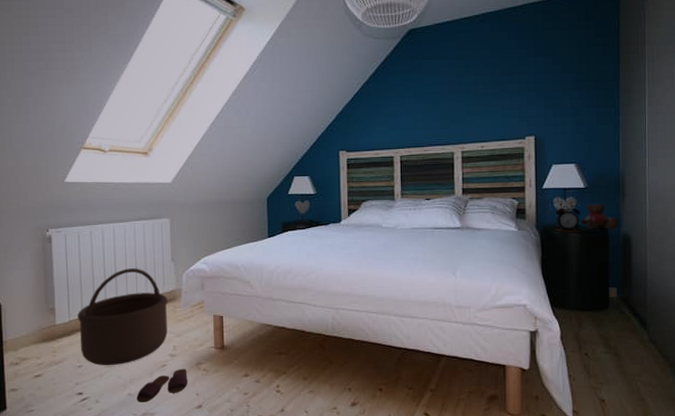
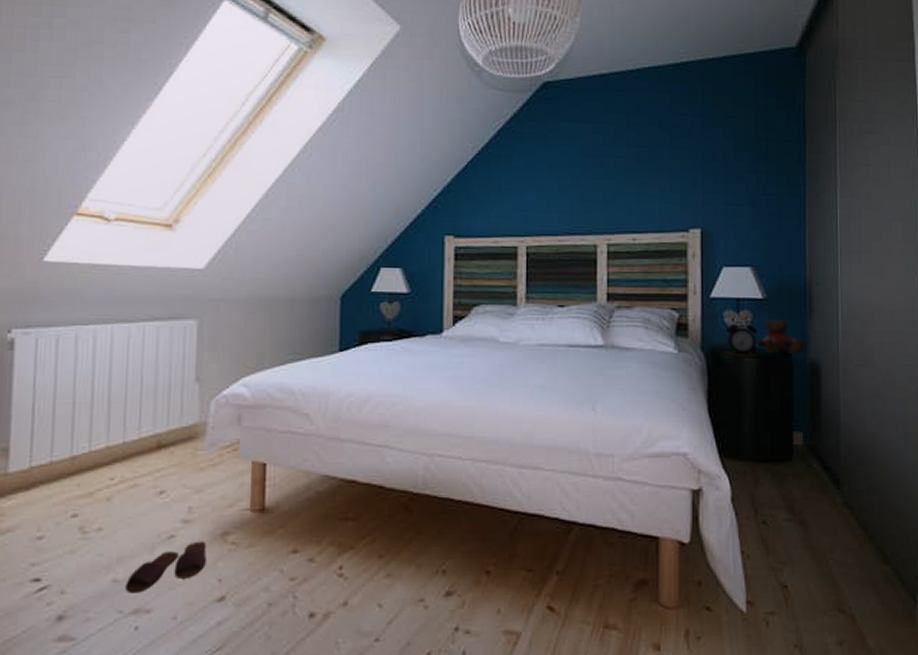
basket: present [77,268,168,365] -> none [43,390,185,536]

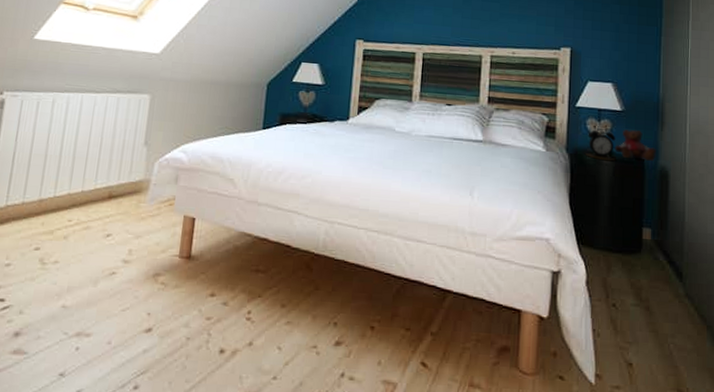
slippers: present [125,541,207,593] -> none [71,279,141,319]

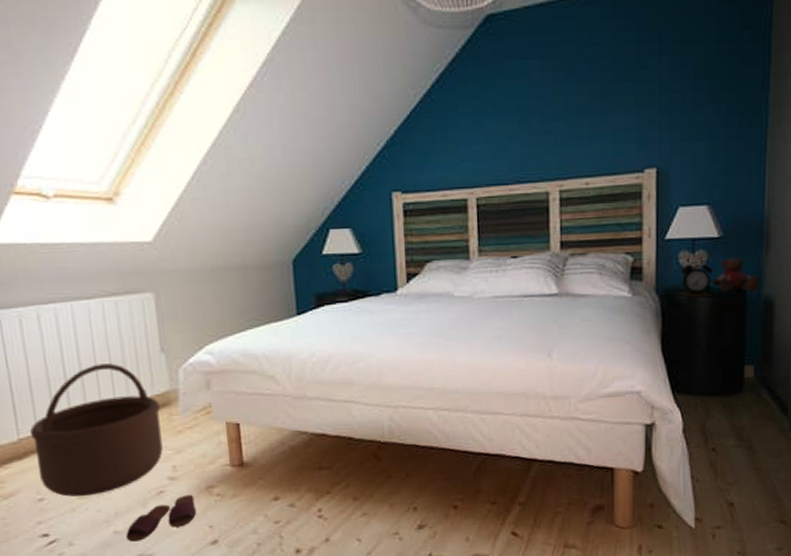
basket: none [13,148,132,267] -> present [29,363,163,497]
slippers: none [71,279,141,319] -> present [126,494,196,542]

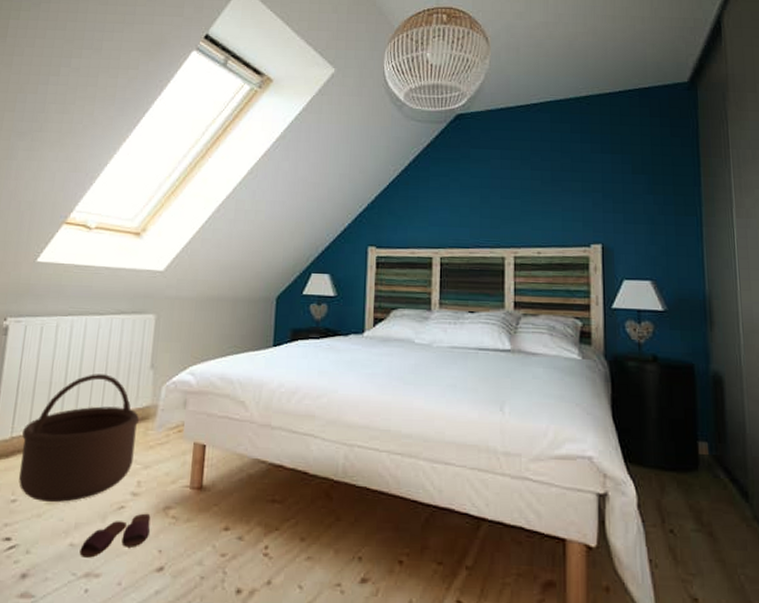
alarm clock: present [679,261,714,298] -> none [627,331,662,368]
teddy bear: present [711,257,760,292] -> none [658,331,707,366]

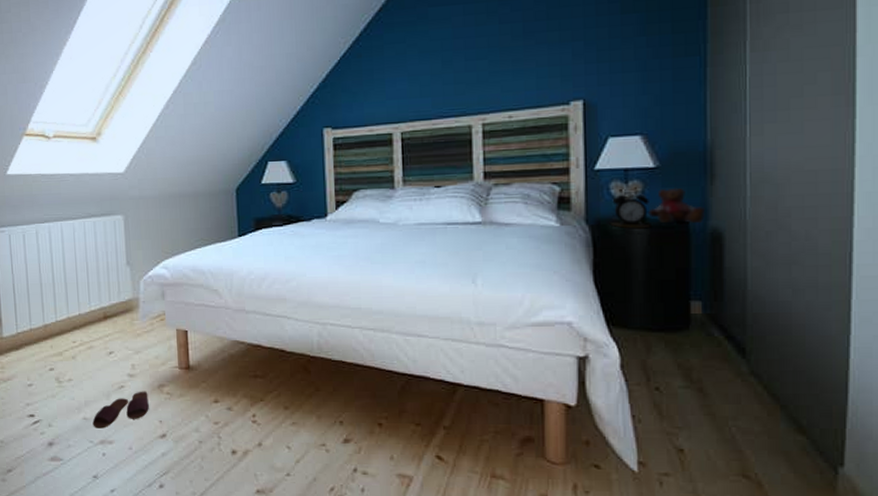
basket: present [19,374,139,502] -> none [25,273,125,384]
alarm clock: none [627,331,662,368] -> present [611,192,651,229]
teddy bear: none [658,331,707,366] -> present [648,187,705,223]

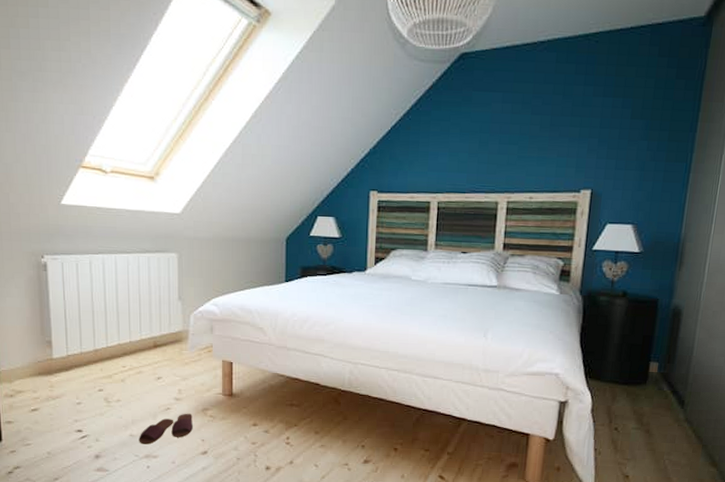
alarm clock: present [611,192,651,229] -> none [599,270,631,302]
teddy bear: present [648,187,705,223] -> none [628,270,672,300]

